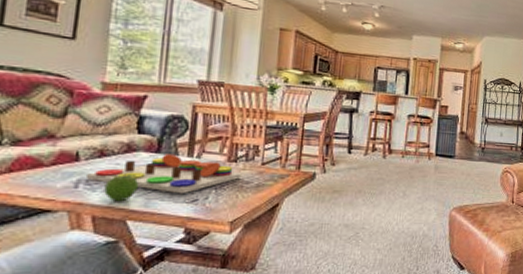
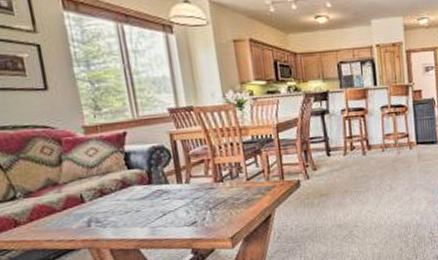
board game: present [85,154,242,194] -> none [93,183,231,219]
fruit: present [104,173,139,202] -> none [112,206,142,234]

